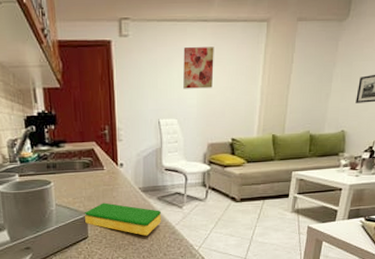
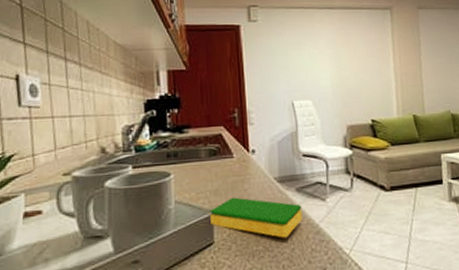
wall art: present [183,47,214,89] -> none [312,31,345,70]

